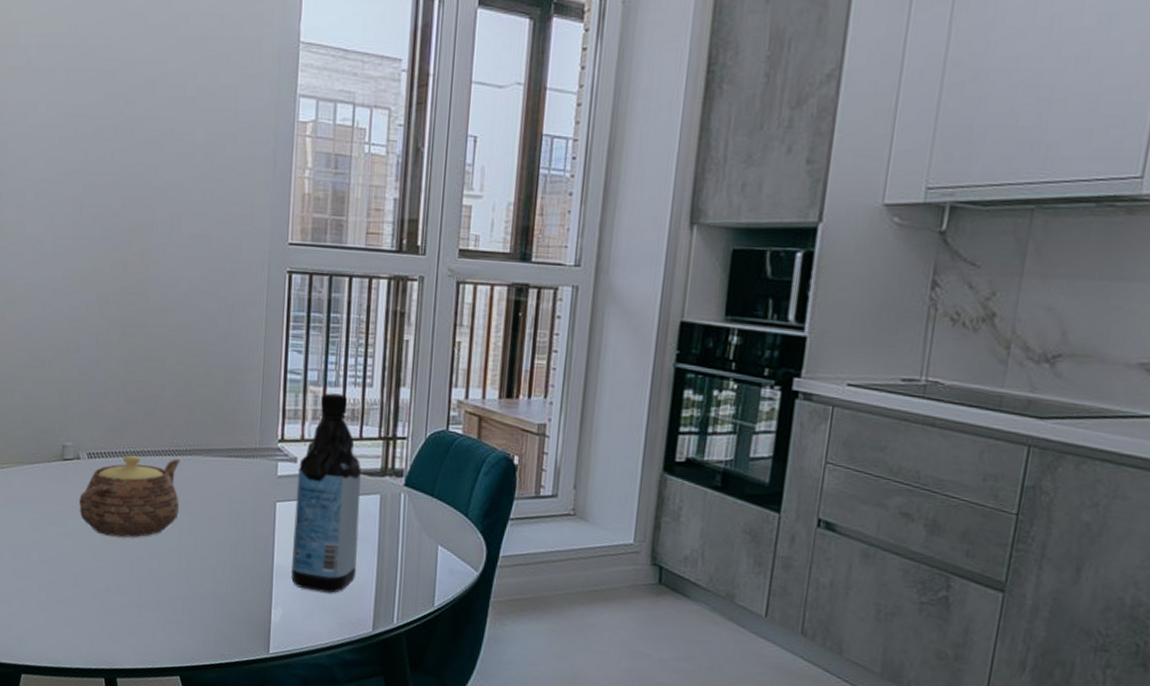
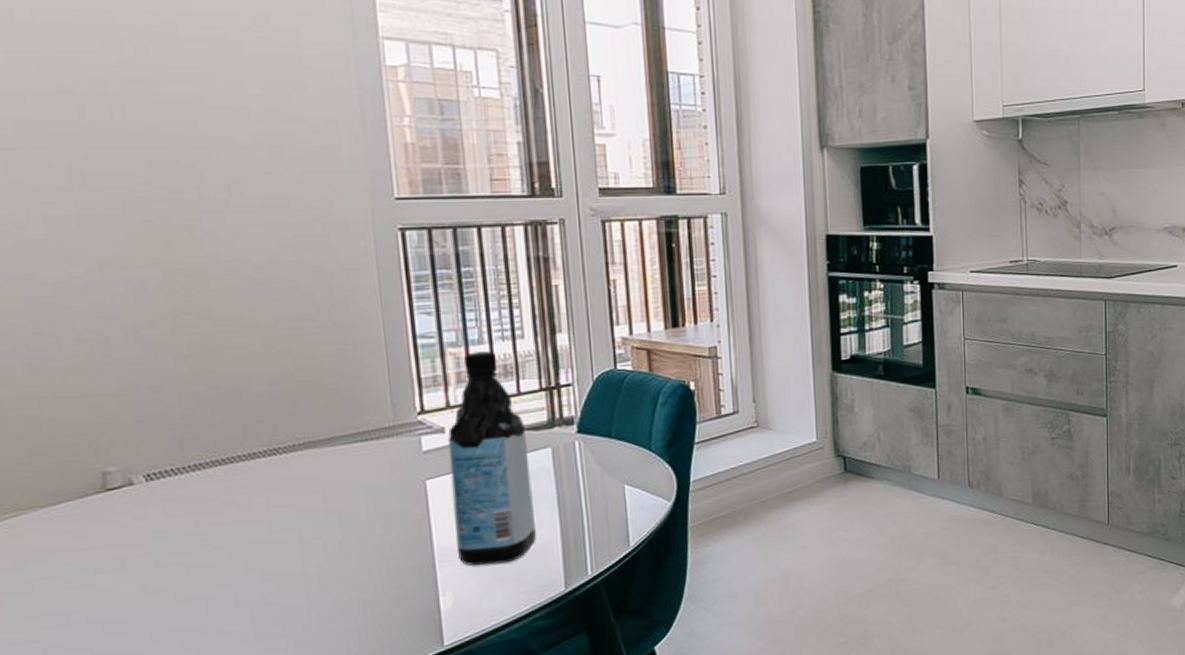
teapot: present [79,455,181,538] -> none [141,457,295,569]

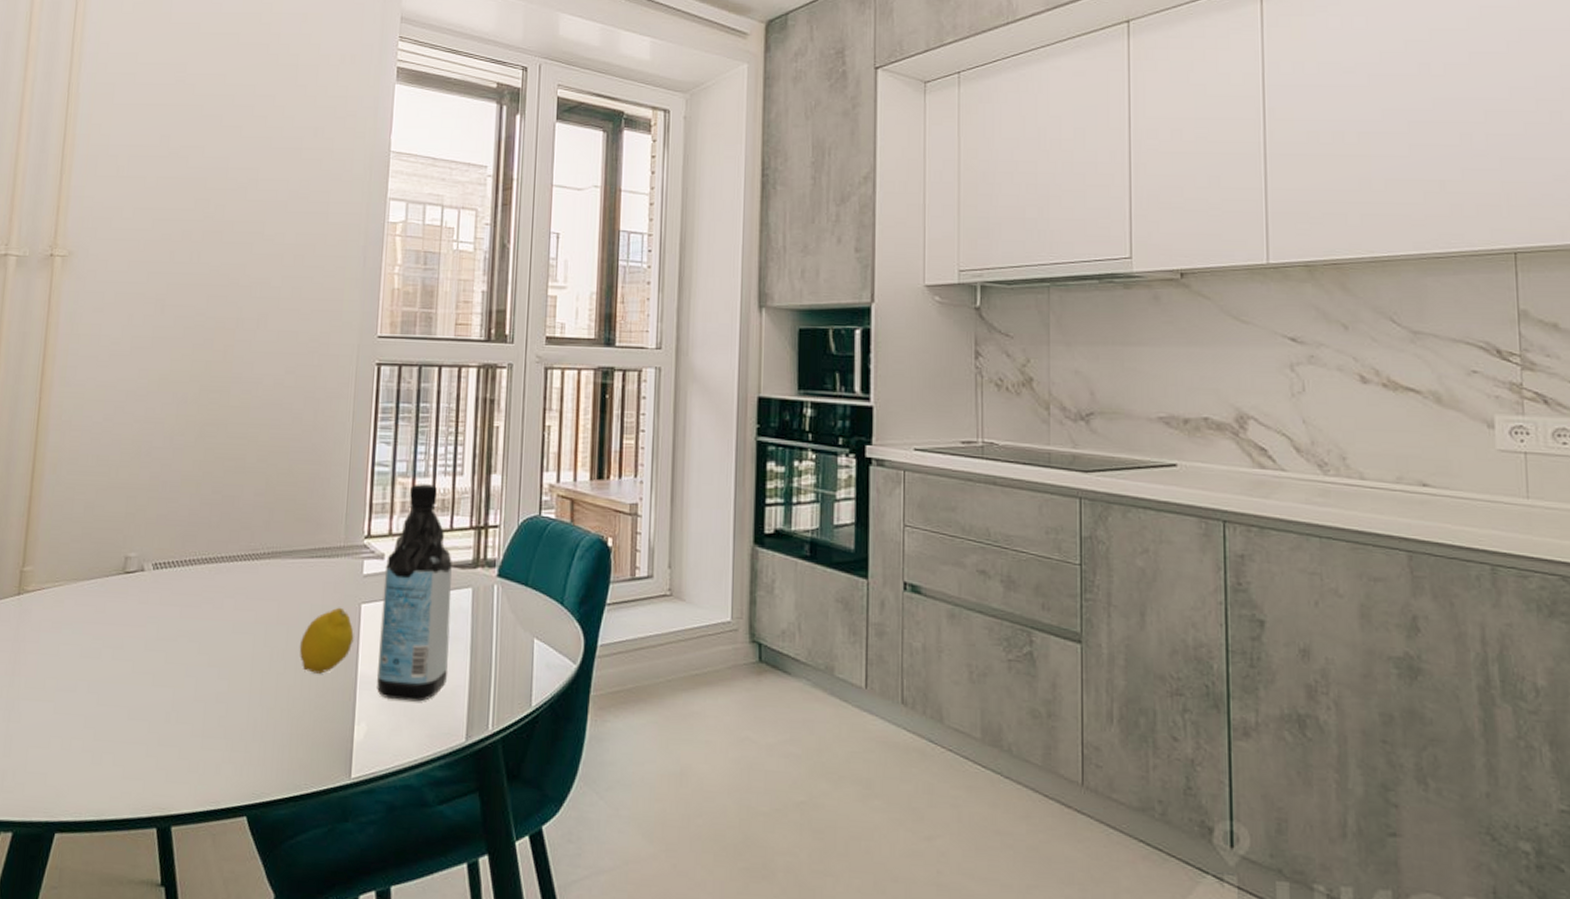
fruit: none [358,487,423,556] -> present [299,607,354,674]

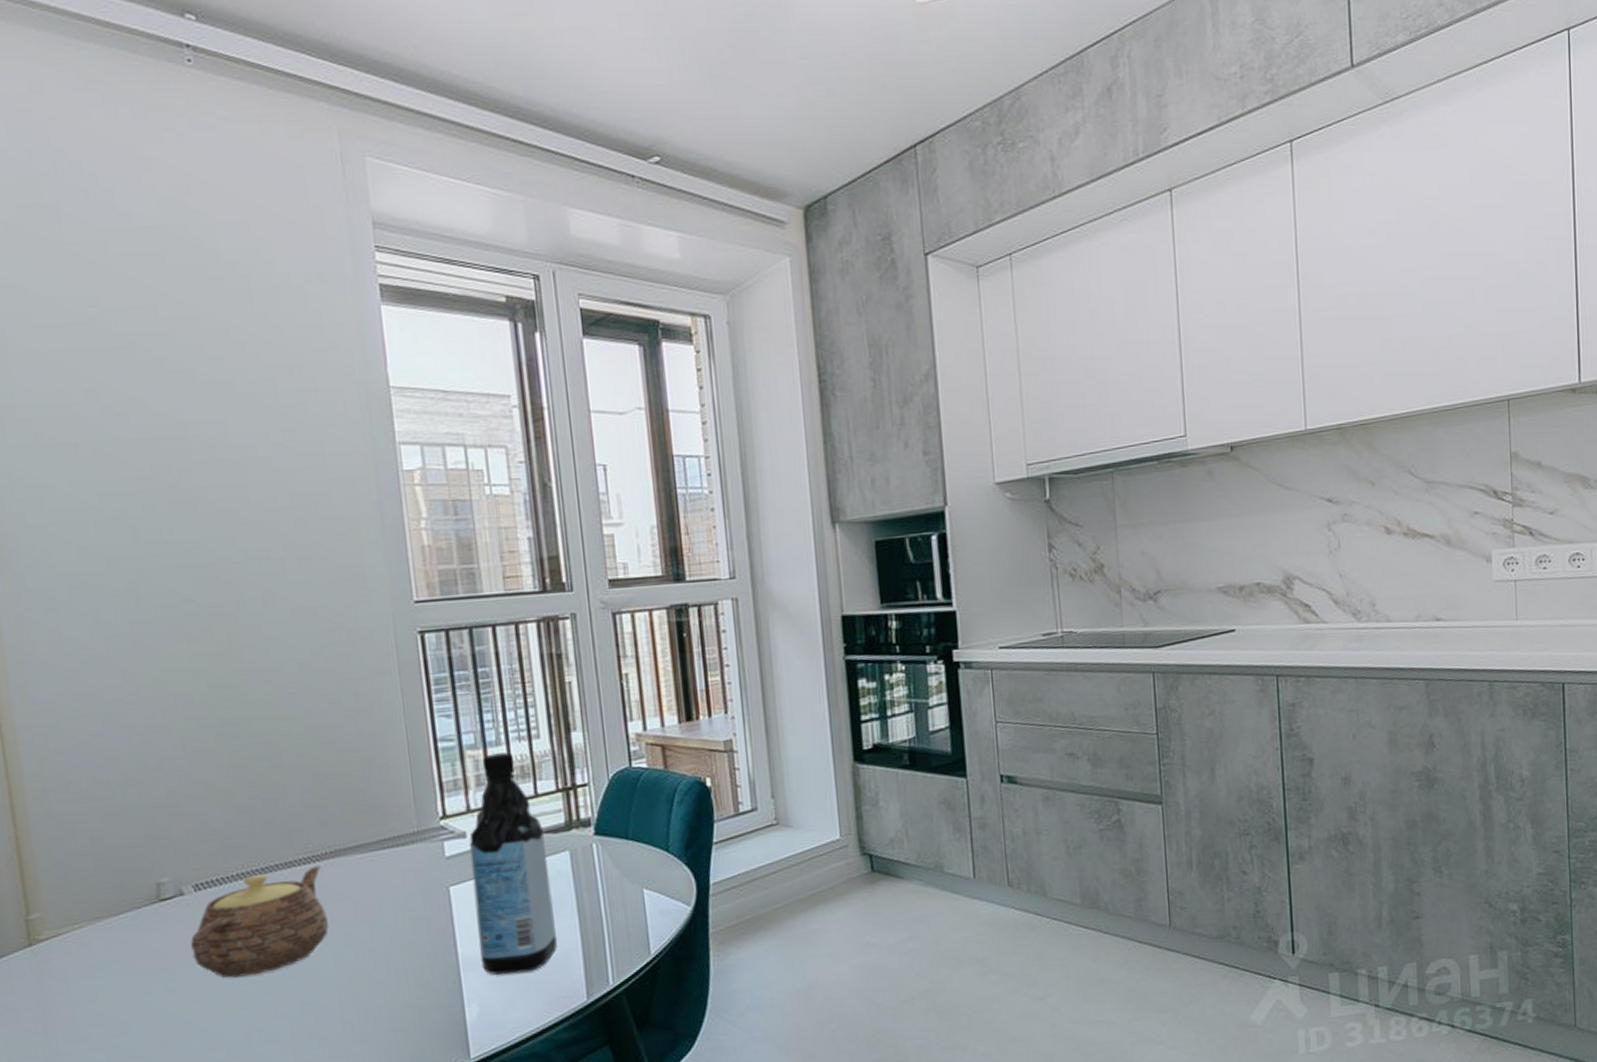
teapot: none [139,562,258,657] -> present [191,866,329,978]
fruit: present [299,607,354,674] -> none [386,894,448,966]

